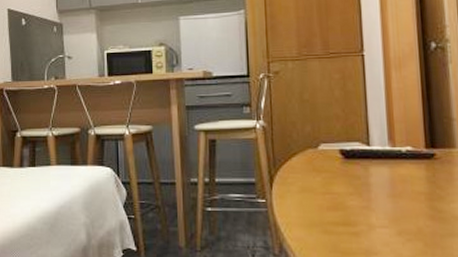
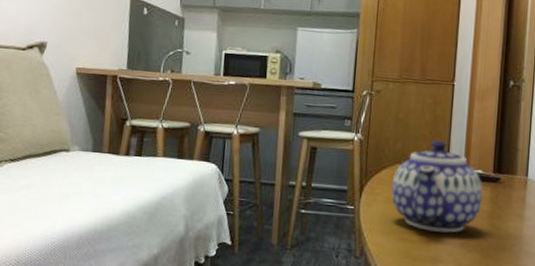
teapot: none [305,118,417,221] -> present [391,140,483,233]

